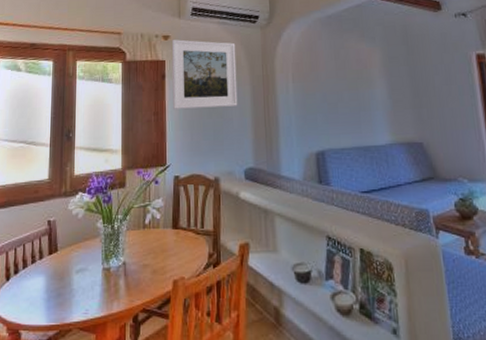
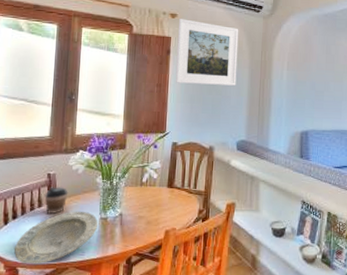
plate: none [16,261,101,326] -> present [14,211,99,264]
coffee cup: none [45,235,69,266] -> present [44,187,69,214]

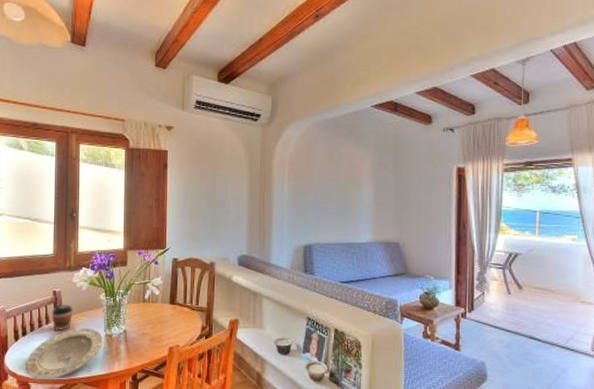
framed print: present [176,19,239,86] -> none [174,131,237,199]

